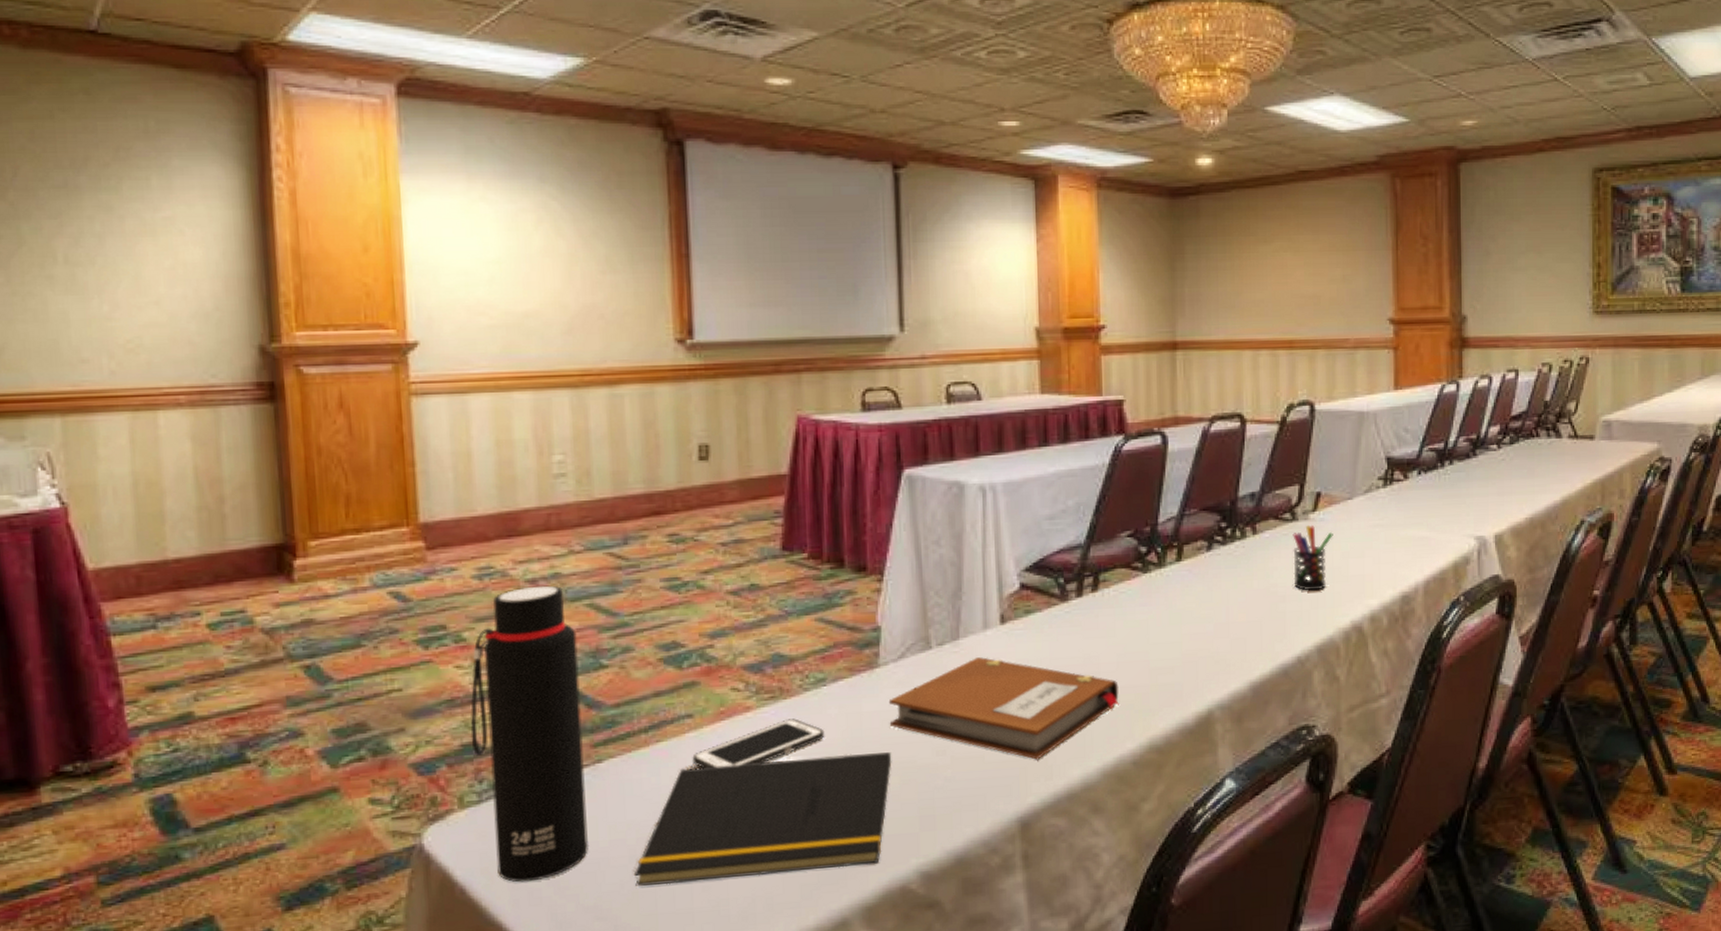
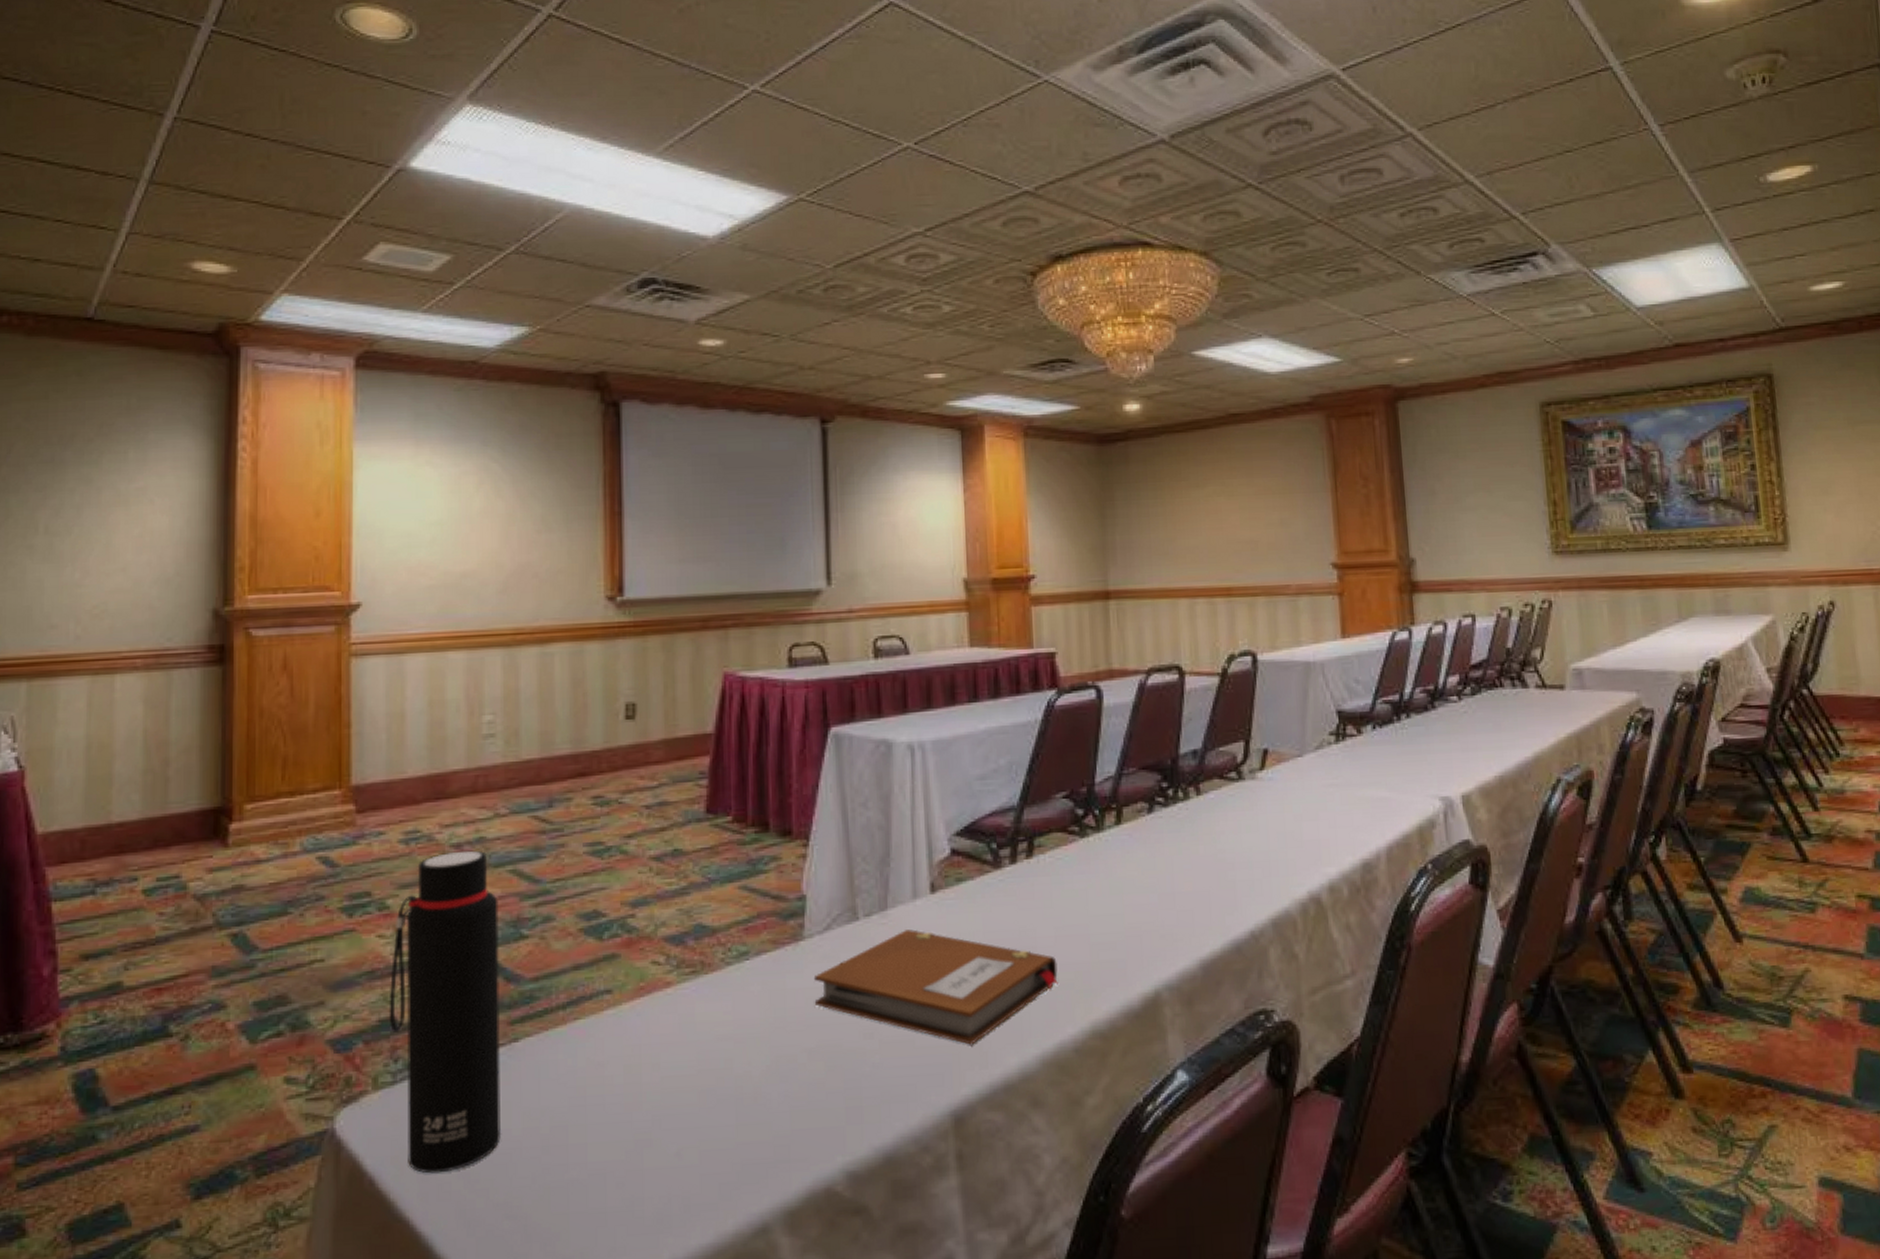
notepad: present [633,752,892,886] -> none [546,1034,817,1181]
cell phone: present [692,718,825,768] -> none [610,996,747,1049]
pen holder: present [1293,525,1333,591] -> none [1239,784,1284,857]

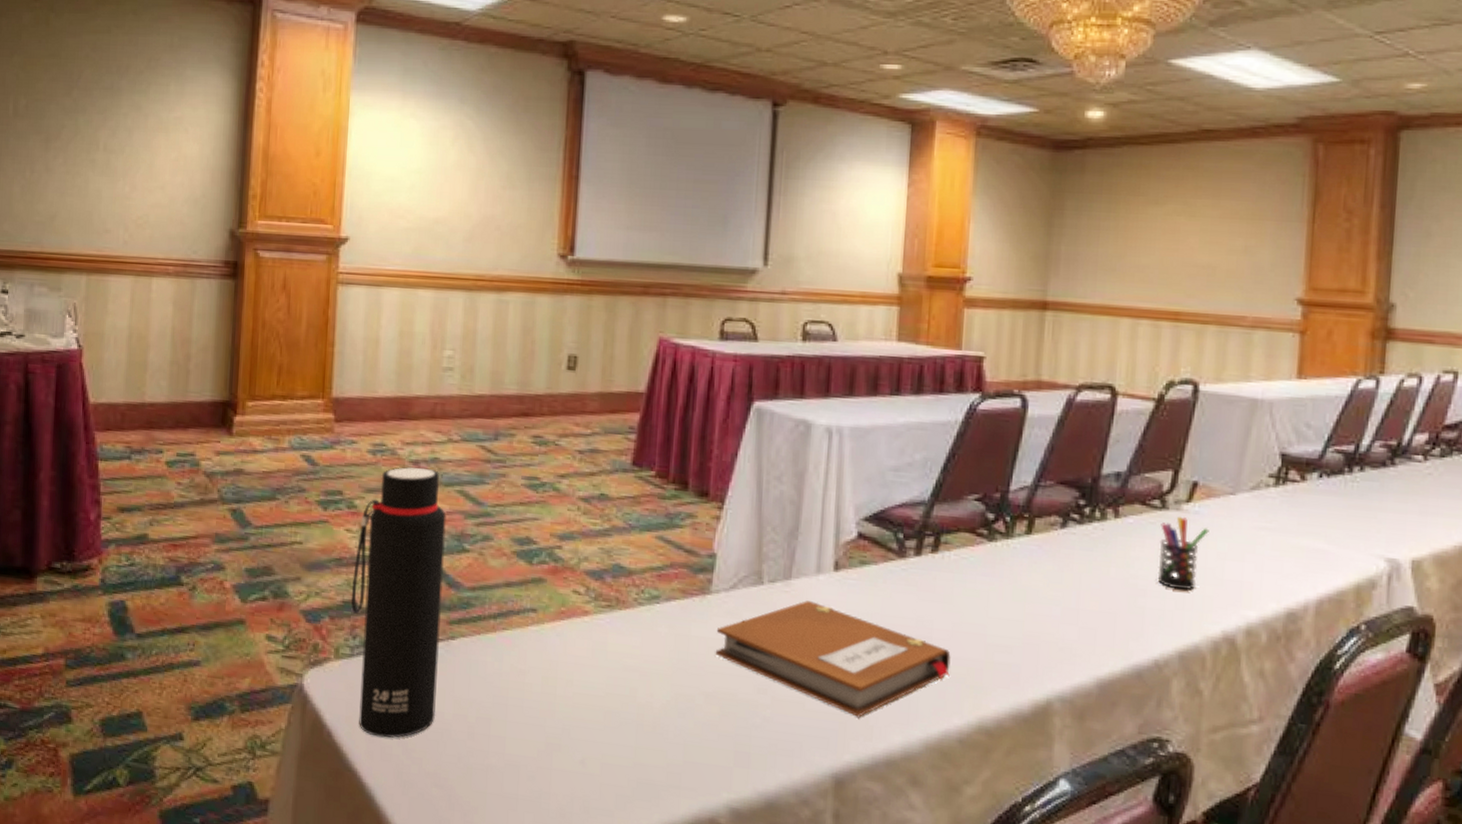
pen holder: none [1239,784,1284,857] -> present [1157,516,1209,590]

